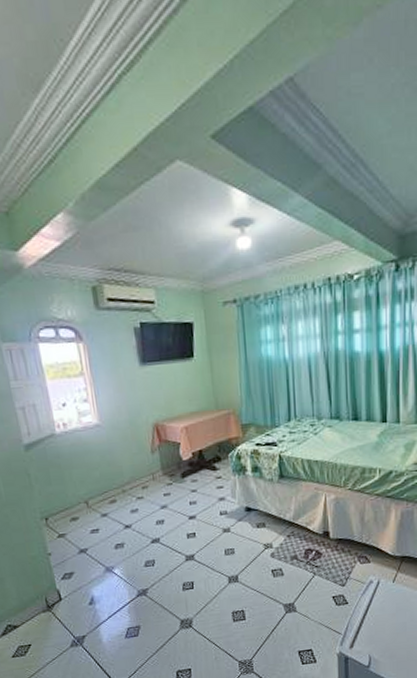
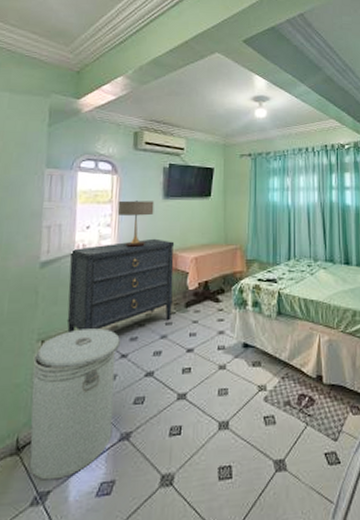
can: none [41,503,130,629] -> present [29,328,121,480]
dresser: none [52,410,169,509] -> present [67,238,175,332]
lamp: none [90,369,132,423] -> present [117,200,154,248]

